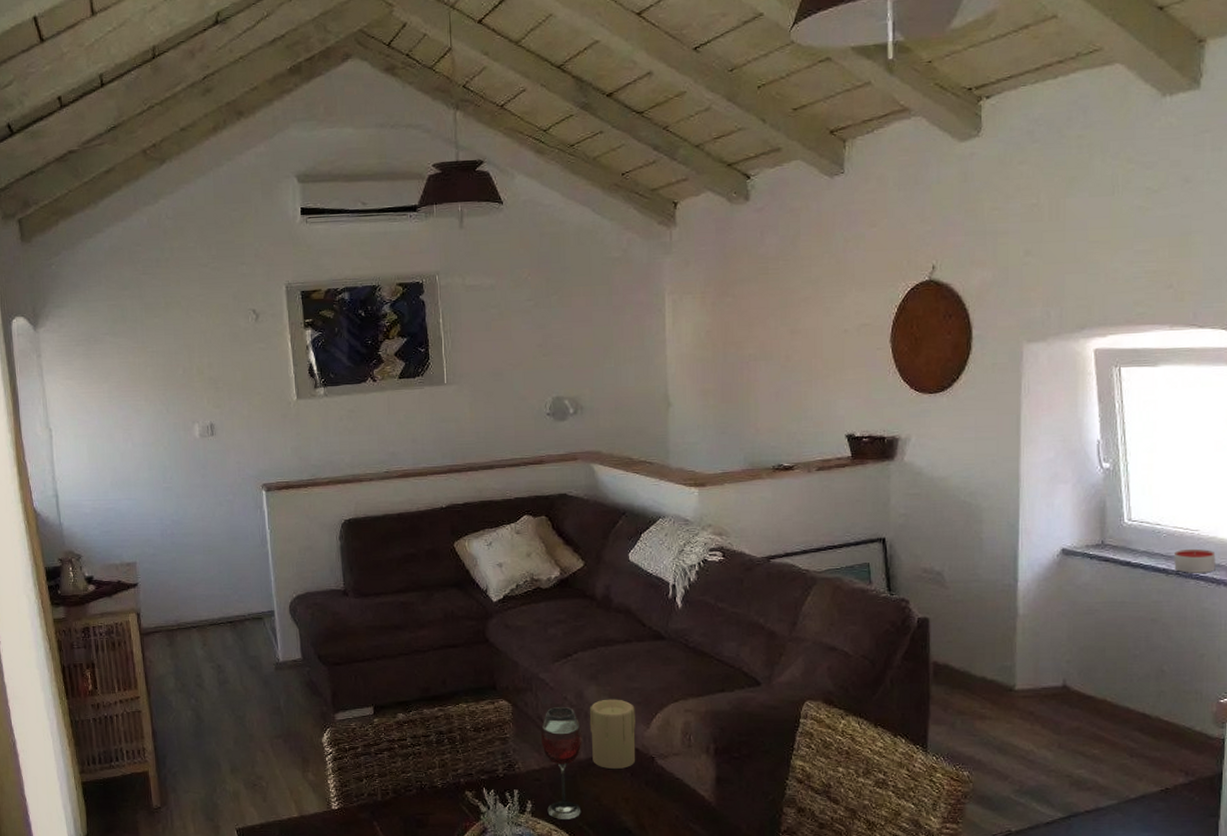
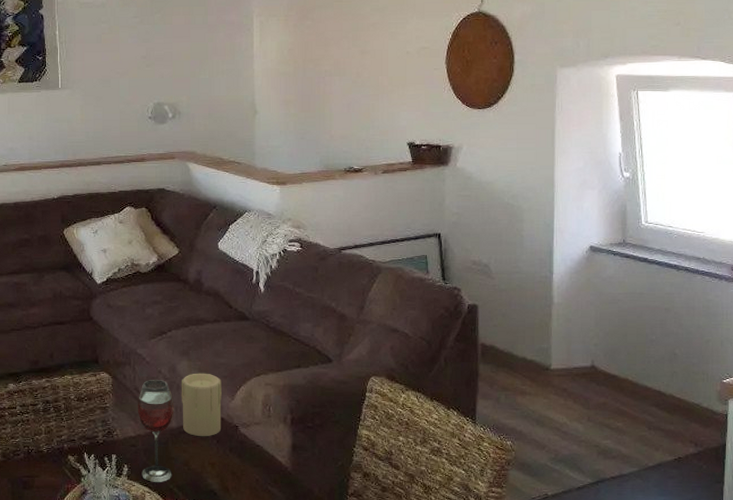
candle: present [1174,549,1216,573] -> none [684,249,718,269]

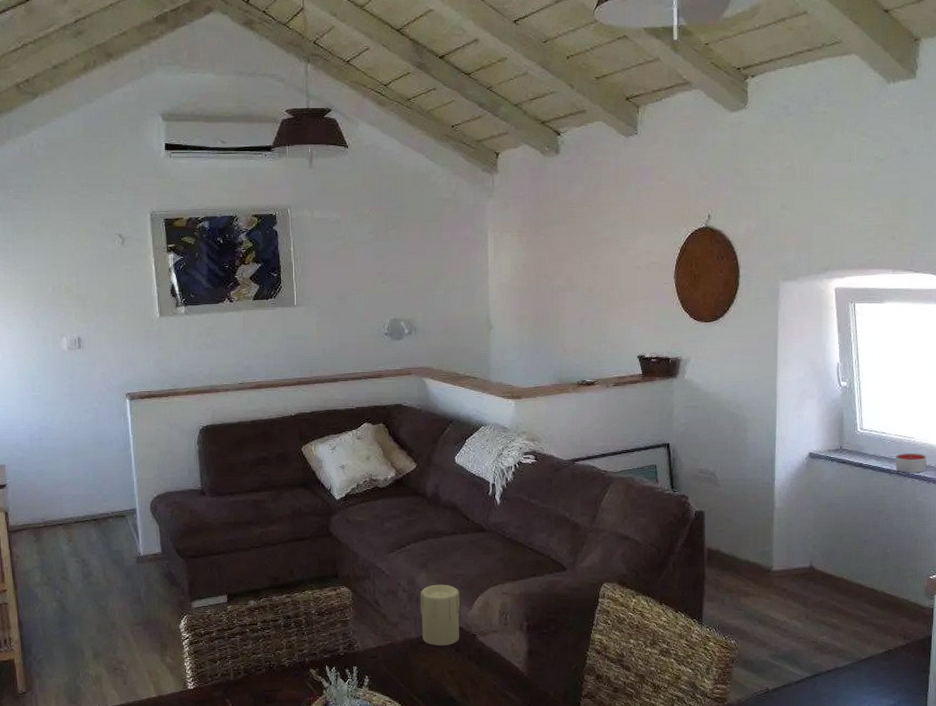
wineglass: present [137,379,174,482] -> none [377,591,414,692]
candle: none [684,249,718,269] -> present [896,453,927,473]

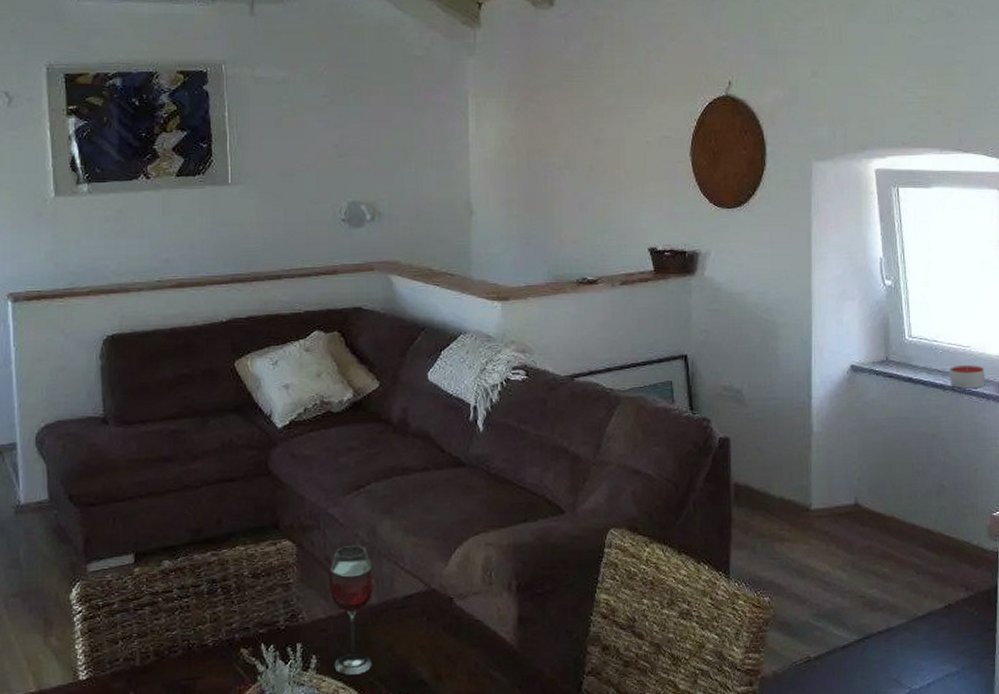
wineglass: none [377,591,414,692] -> present [328,545,375,675]
candle: present [420,584,460,646] -> none [382,534,433,614]

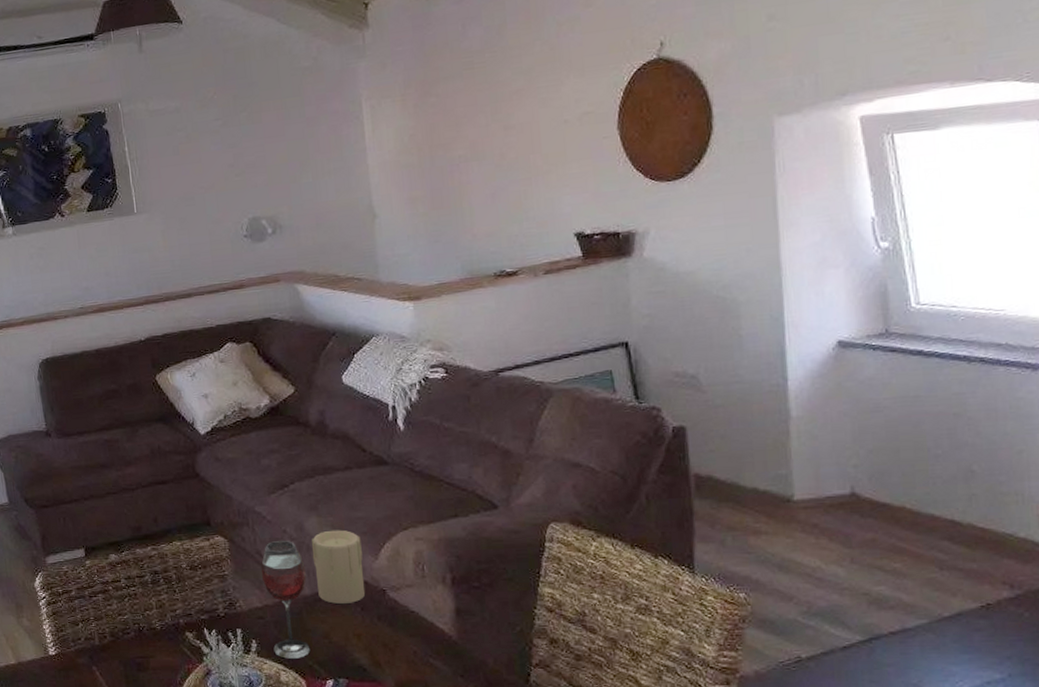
candle: none [382,534,433,614] -> present [311,530,366,604]
candle: present [950,365,985,389] -> none [976,331,1029,359]

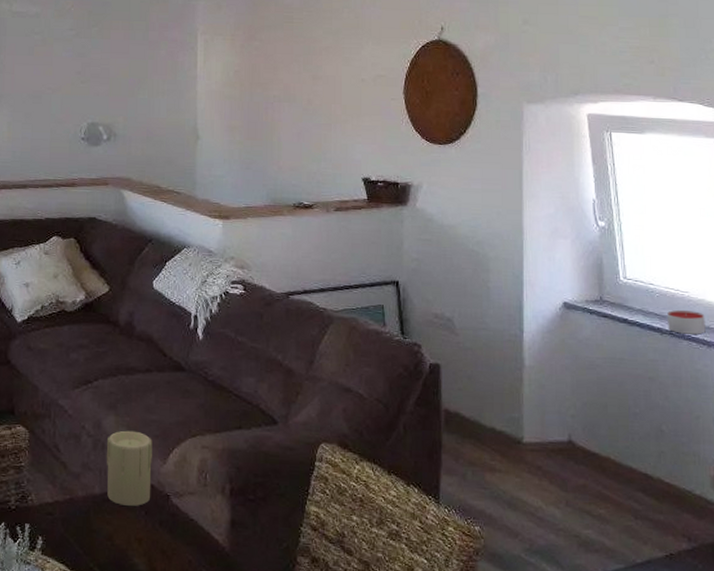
wineglass: present [260,540,311,659] -> none [56,435,98,559]
candle: none [976,331,1029,359] -> present [667,310,706,335]

